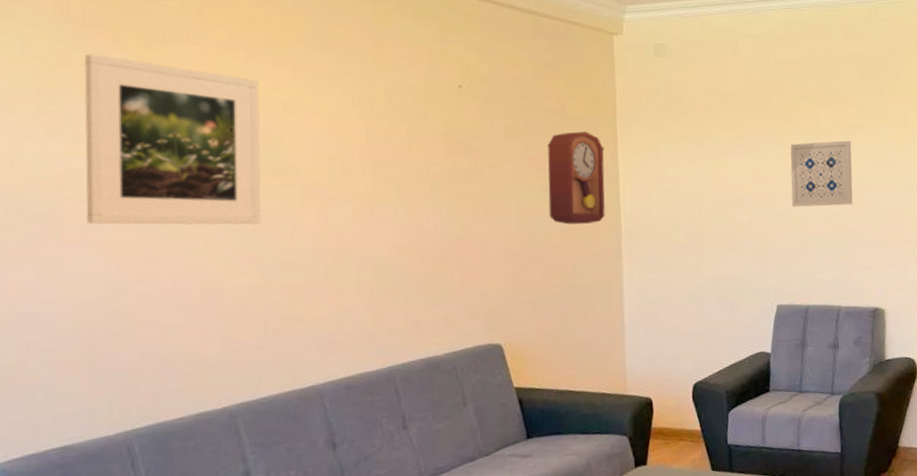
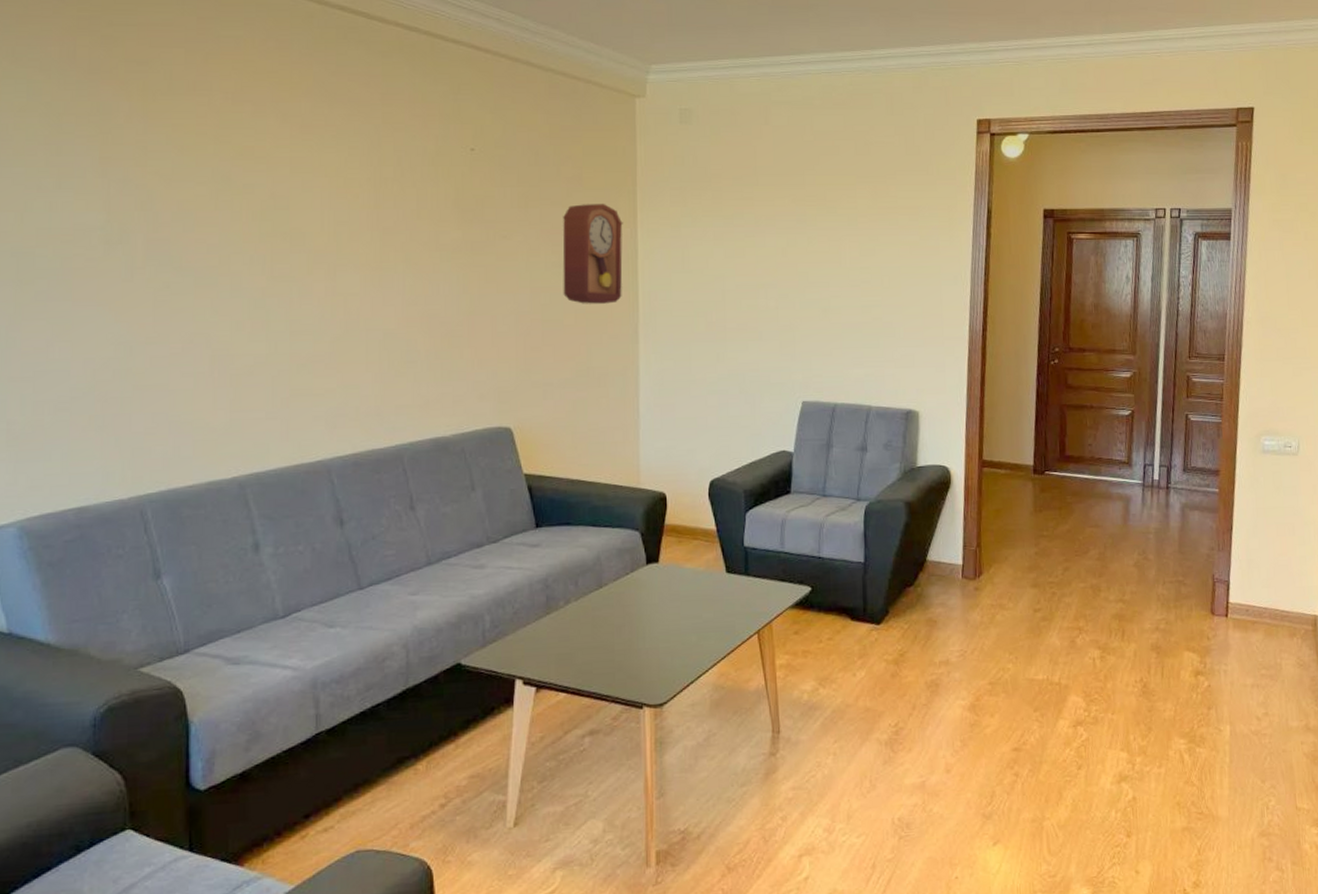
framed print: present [84,54,261,225] -> none [90,103,269,290]
wall art: present [790,140,853,207] -> none [822,223,891,296]

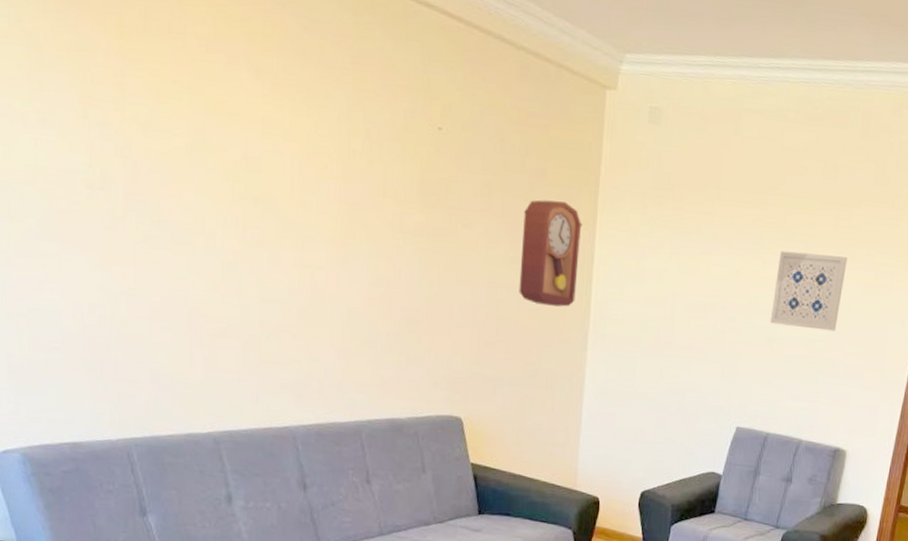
wall art: none [822,223,891,296] -> present [769,250,848,331]

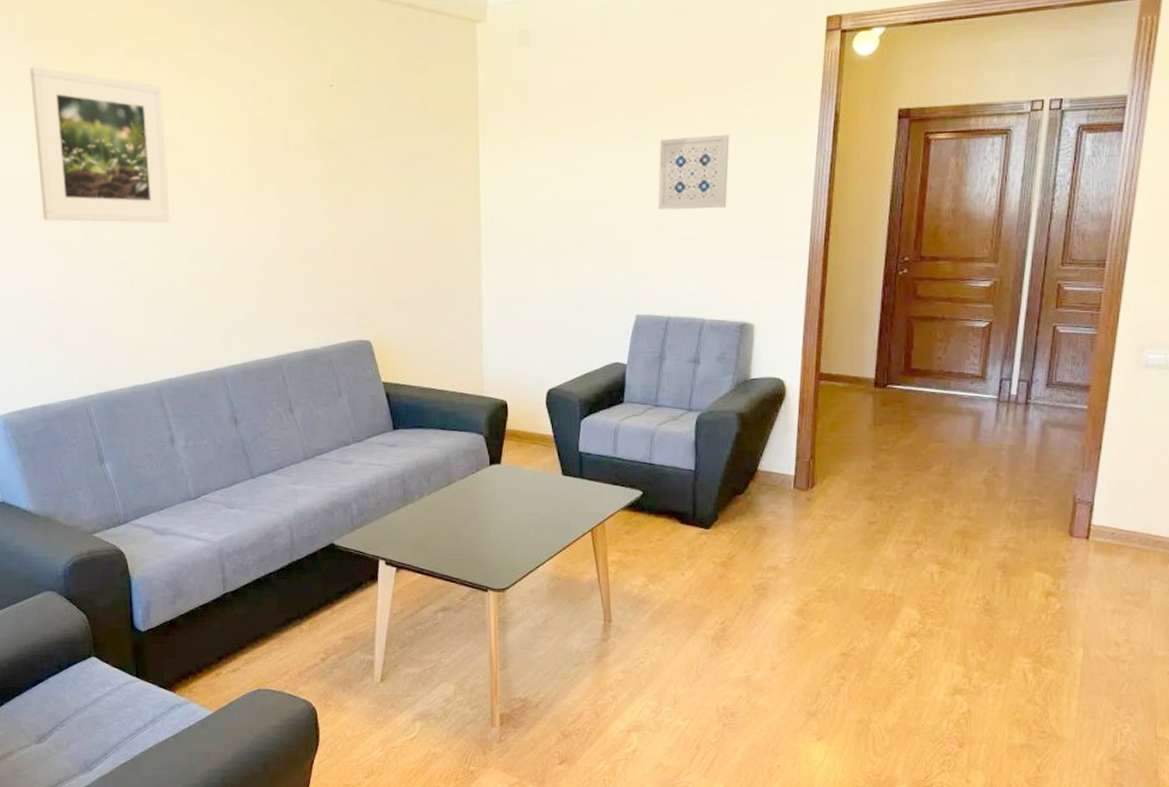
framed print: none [70,36,241,253] -> present [29,67,171,223]
pendulum clock: present [519,199,582,307] -> none [412,130,466,226]

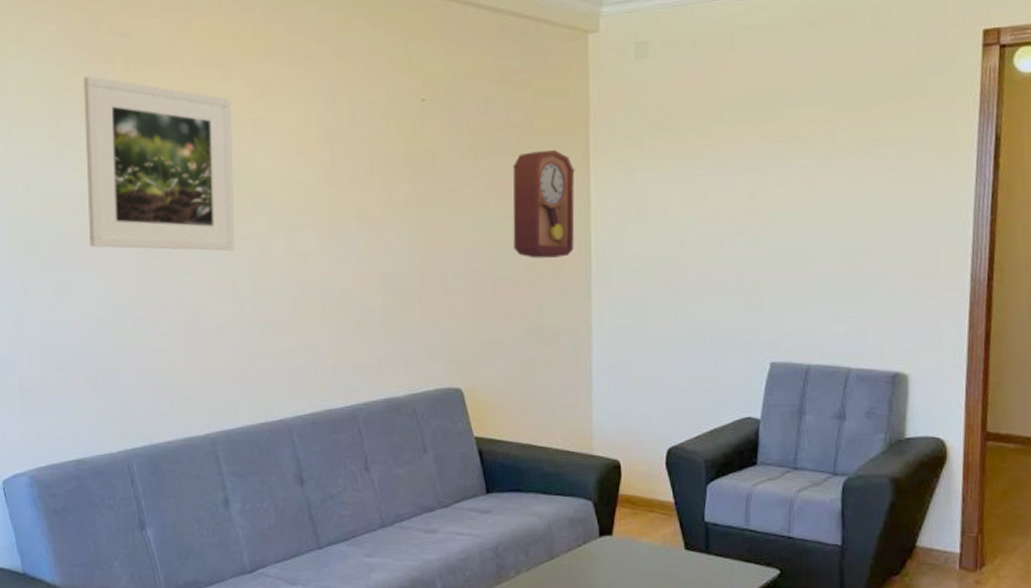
pendulum clock: none [412,130,466,226] -> present [513,150,575,258]
wall art: present [657,134,730,210] -> none [794,158,876,243]

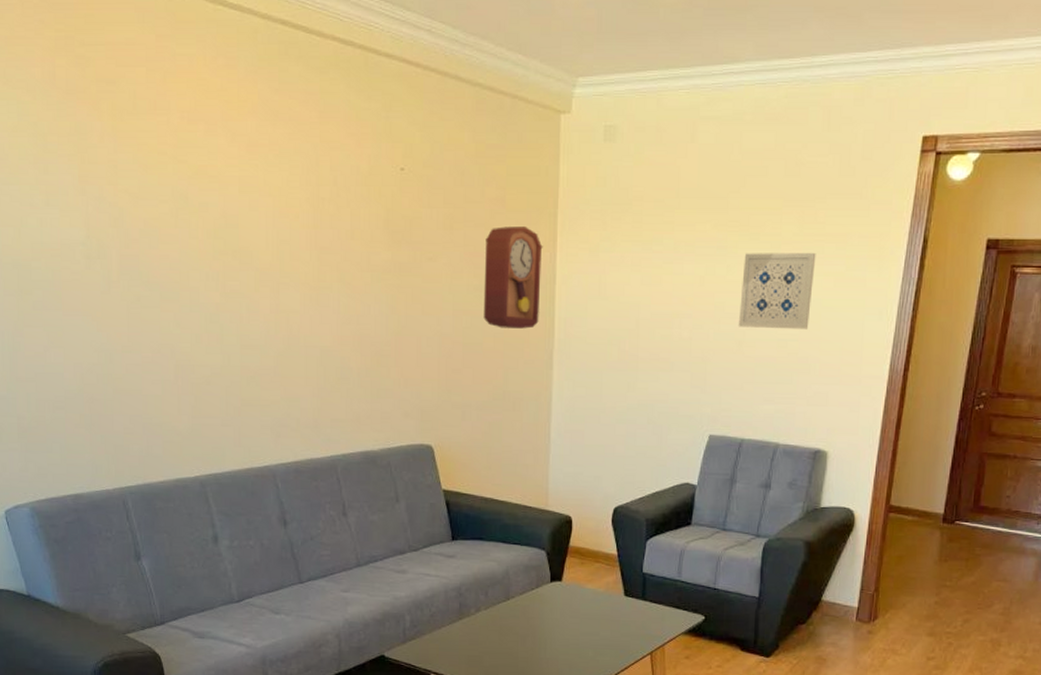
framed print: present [83,76,235,251] -> none [70,123,222,305]
wall art: none [794,158,876,243] -> present [738,252,816,330]

